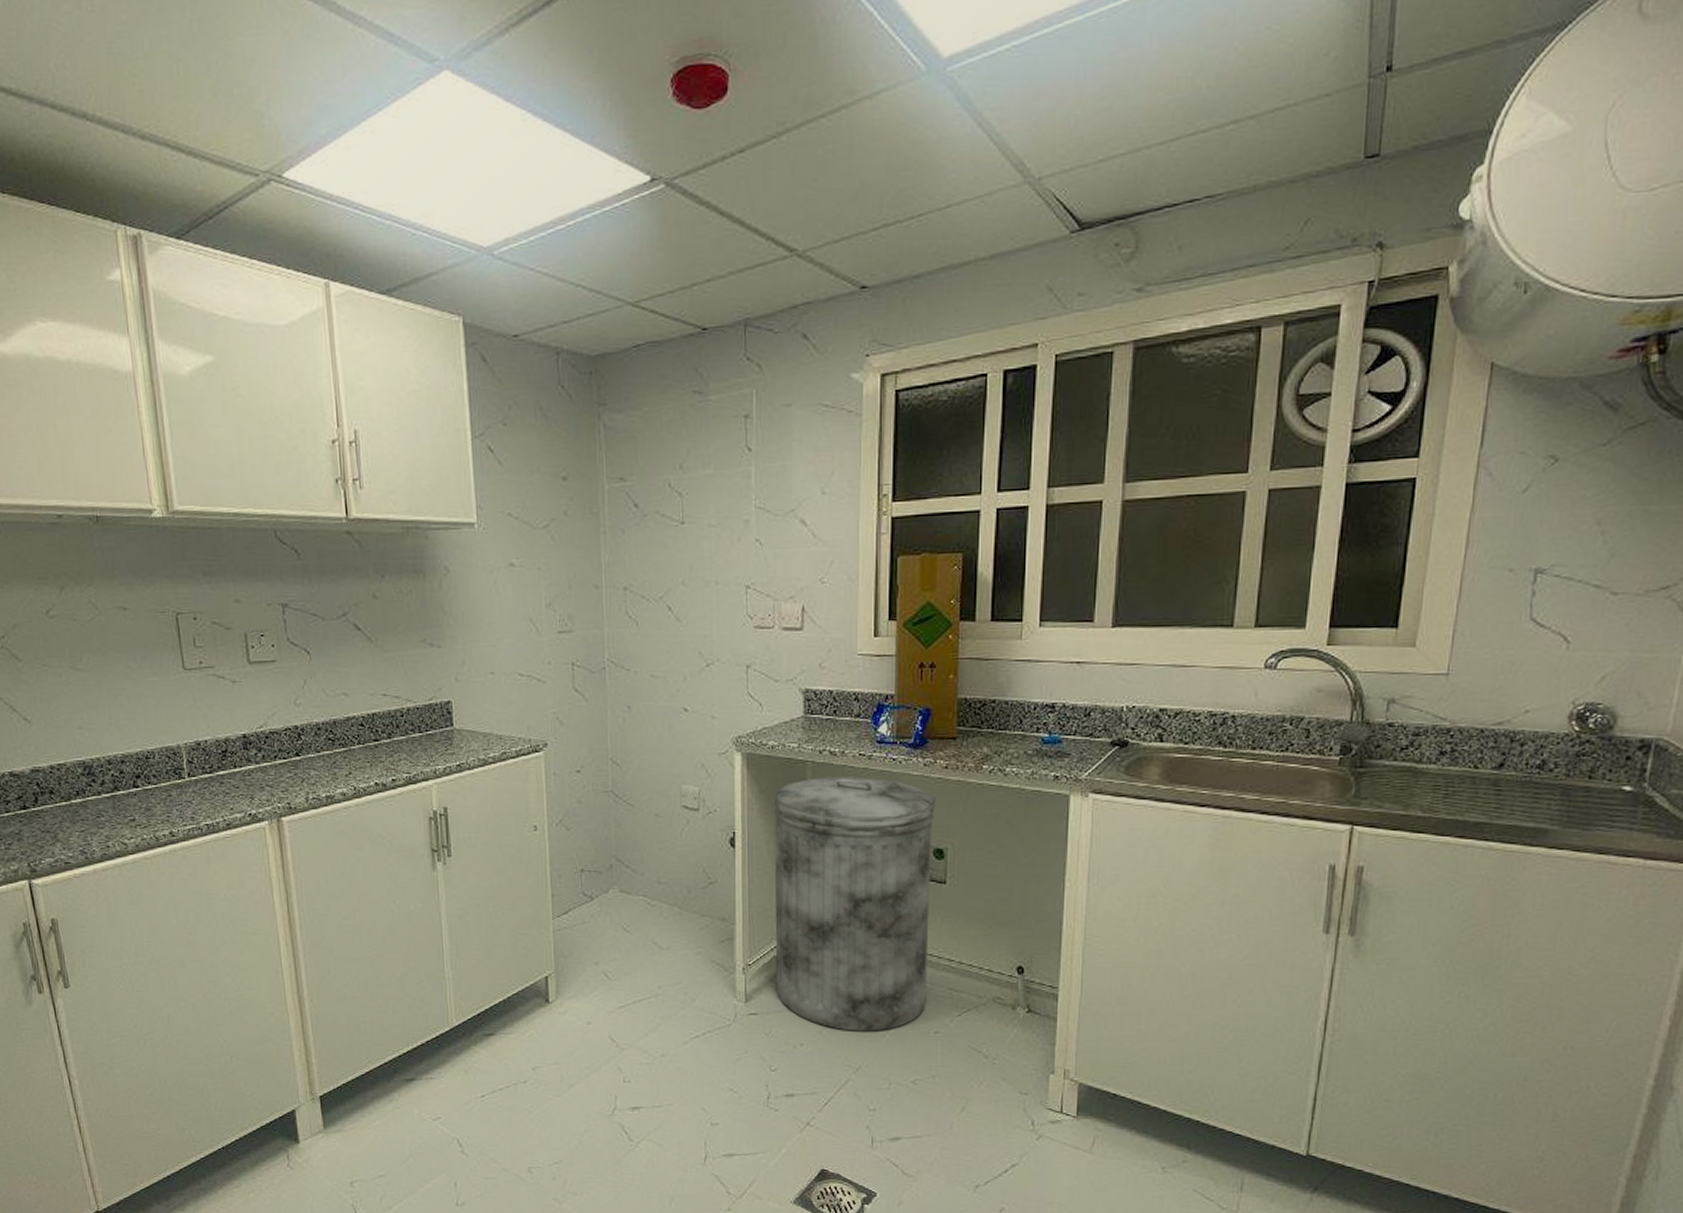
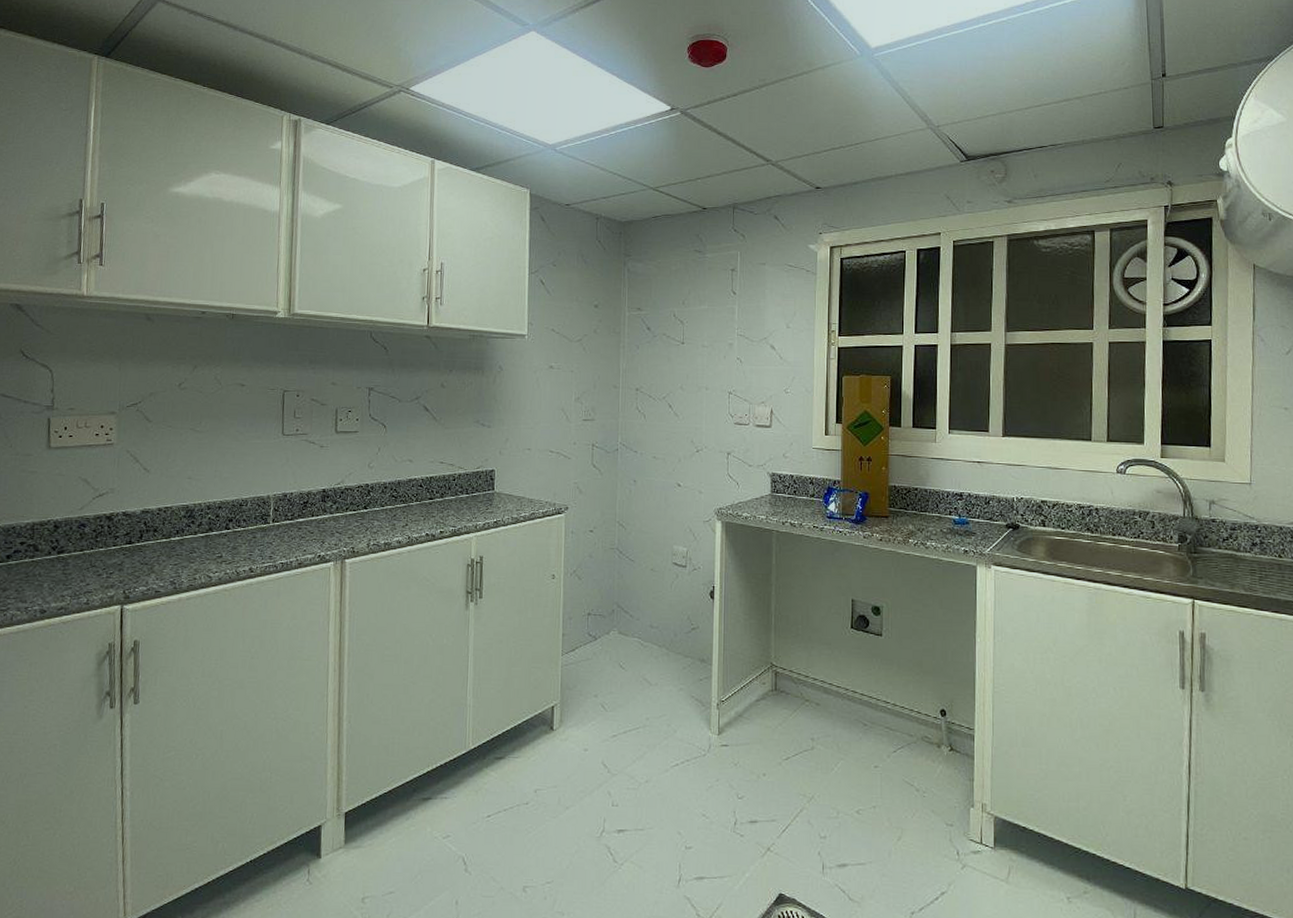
trash can: present [774,777,937,1031] -> none [743,544,874,764]

